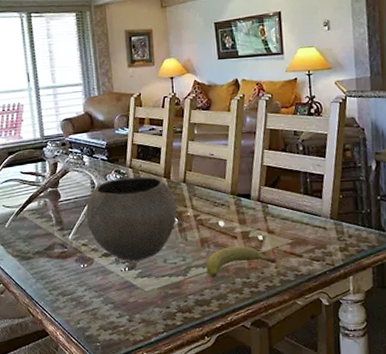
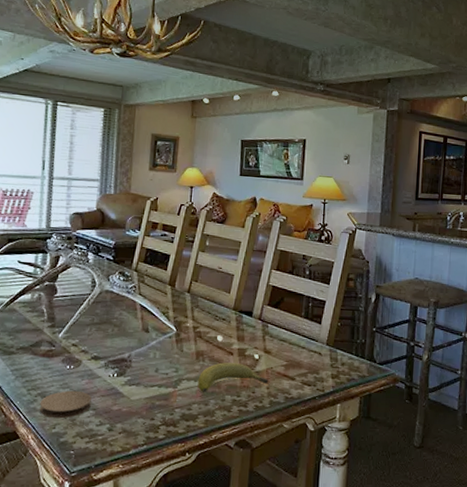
coaster: none [62,287,109,315] -> present [39,390,92,419]
bowl: present [85,176,178,260] -> none [80,280,178,367]

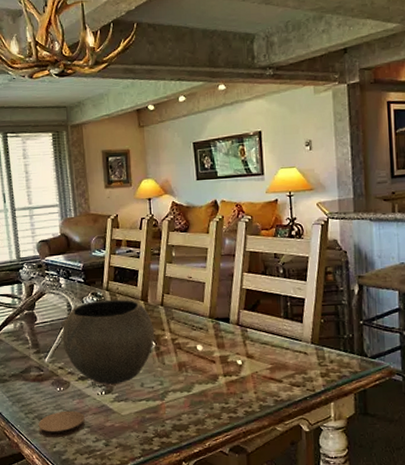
bowl: none [80,280,178,367] -> present [61,299,155,384]
fruit: present [197,362,269,394] -> none [183,370,256,403]

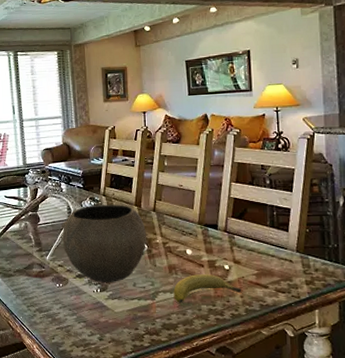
coaster: present [38,410,85,438] -> none [39,305,81,331]
fruit: none [183,370,256,403] -> present [173,274,242,304]

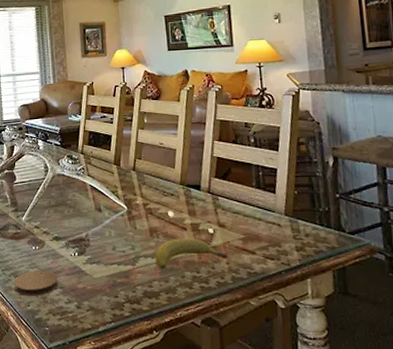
coaster: none [39,305,81,331] -> present [14,269,58,297]
bowl: present [62,204,147,282] -> none [38,162,127,246]

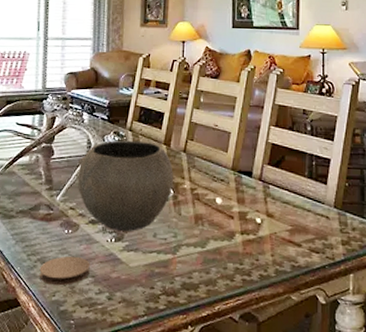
bowl: none [38,162,127,246] -> present [77,140,174,231]
fruit: present [155,238,228,270] -> none [197,227,273,261]

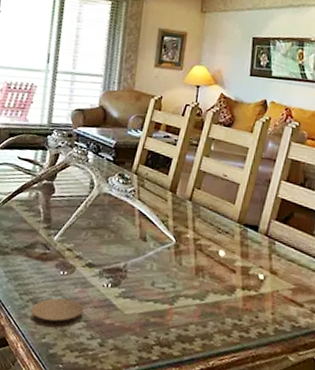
bowl: present [77,140,174,231] -> none [76,182,178,278]

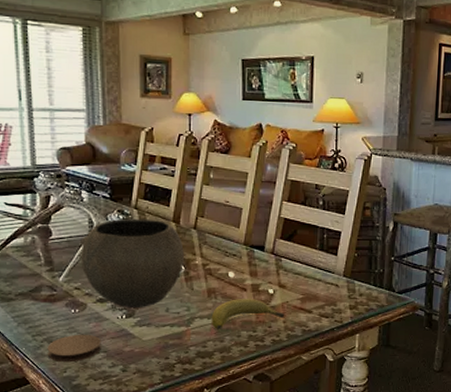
bowl: none [76,182,178,278] -> present [80,218,185,307]
fruit: none [195,280,274,314] -> present [211,299,285,331]

